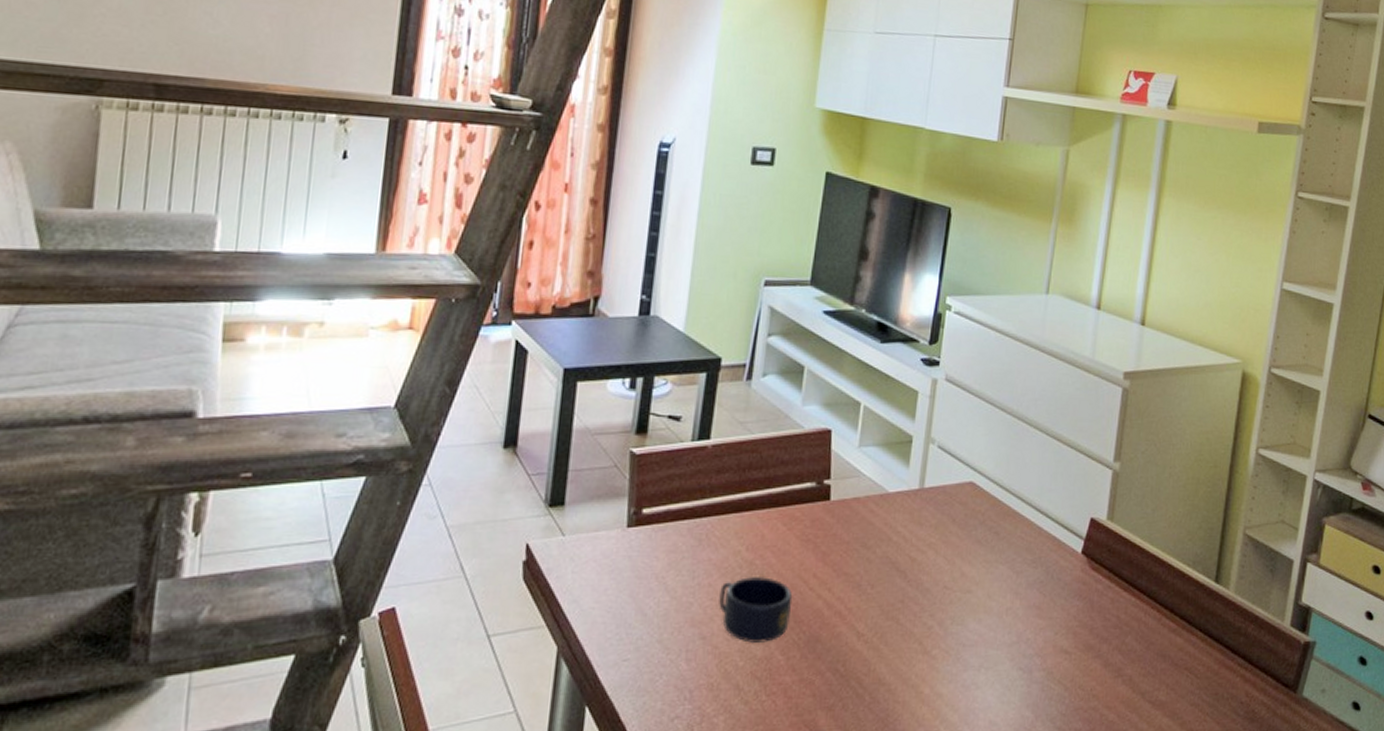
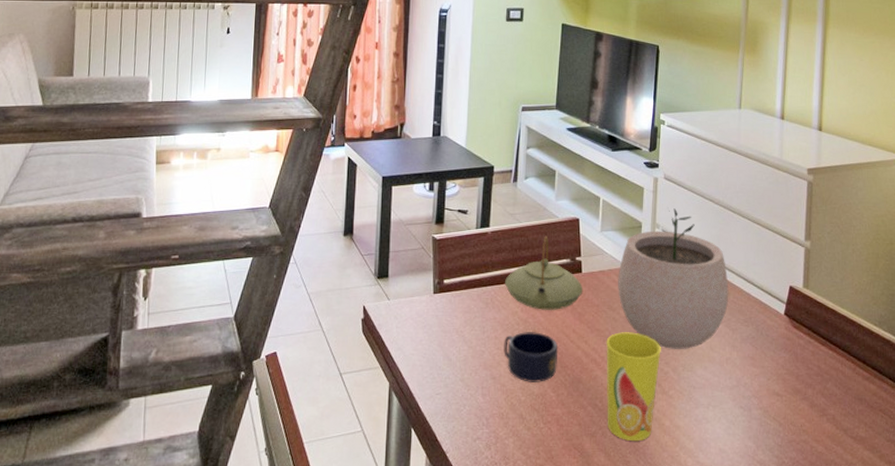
teapot: none [726,451,831,549] -> present [505,235,583,310]
cup: none [850,576,926,715] -> present [606,332,661,442]
plant pot: none [875,419,1017,598] -> present [618,208,729,349]

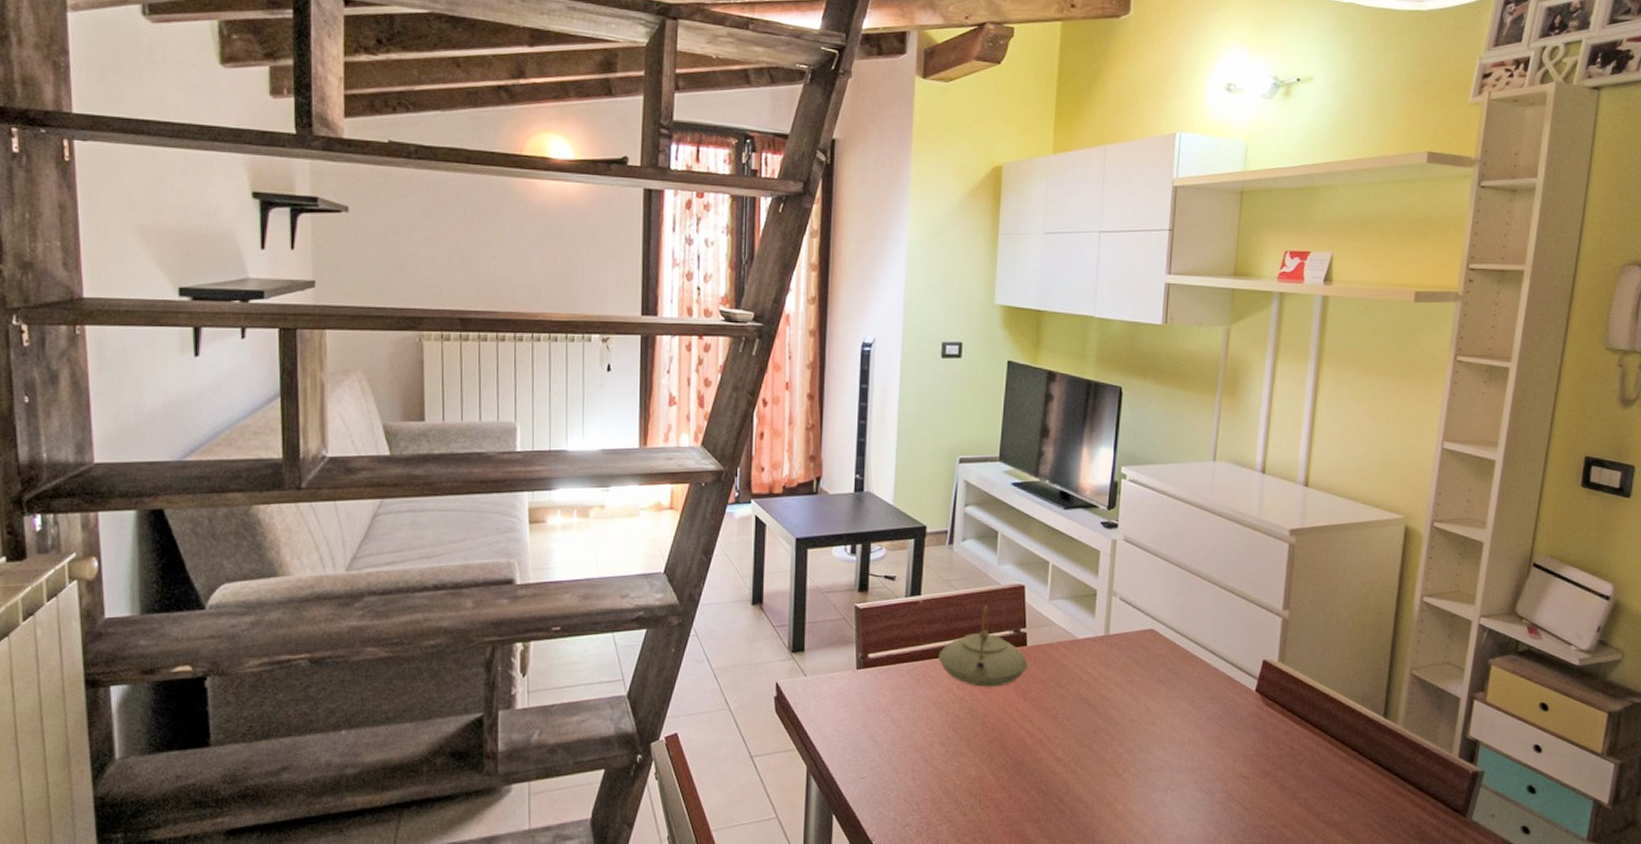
mug: present [504,332,559,382] -> none [937,711,999,765]
cup: present [606,332,661,442] -> none [1052,711,1115,828]
plant pot: present [618,208,729,349] -> none [1067,574,1194,729]

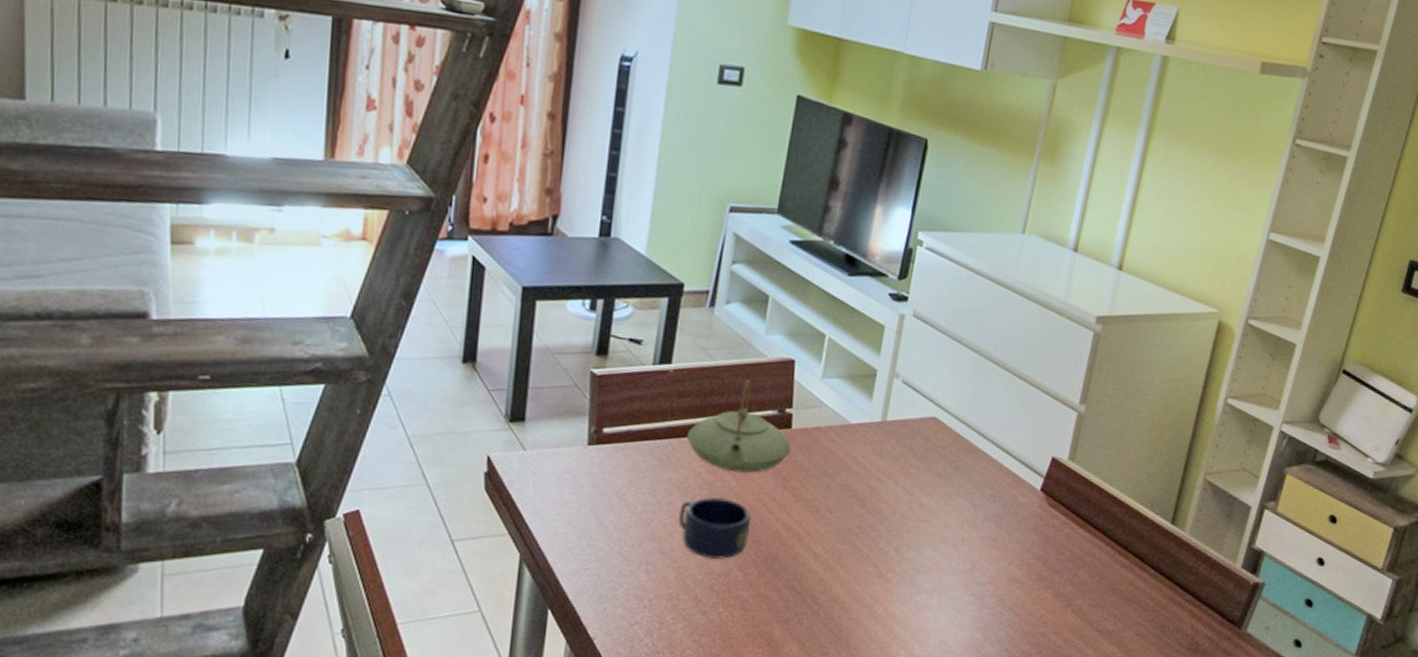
mug: none [937,711,999,765] -> present [678,498,752,559]

